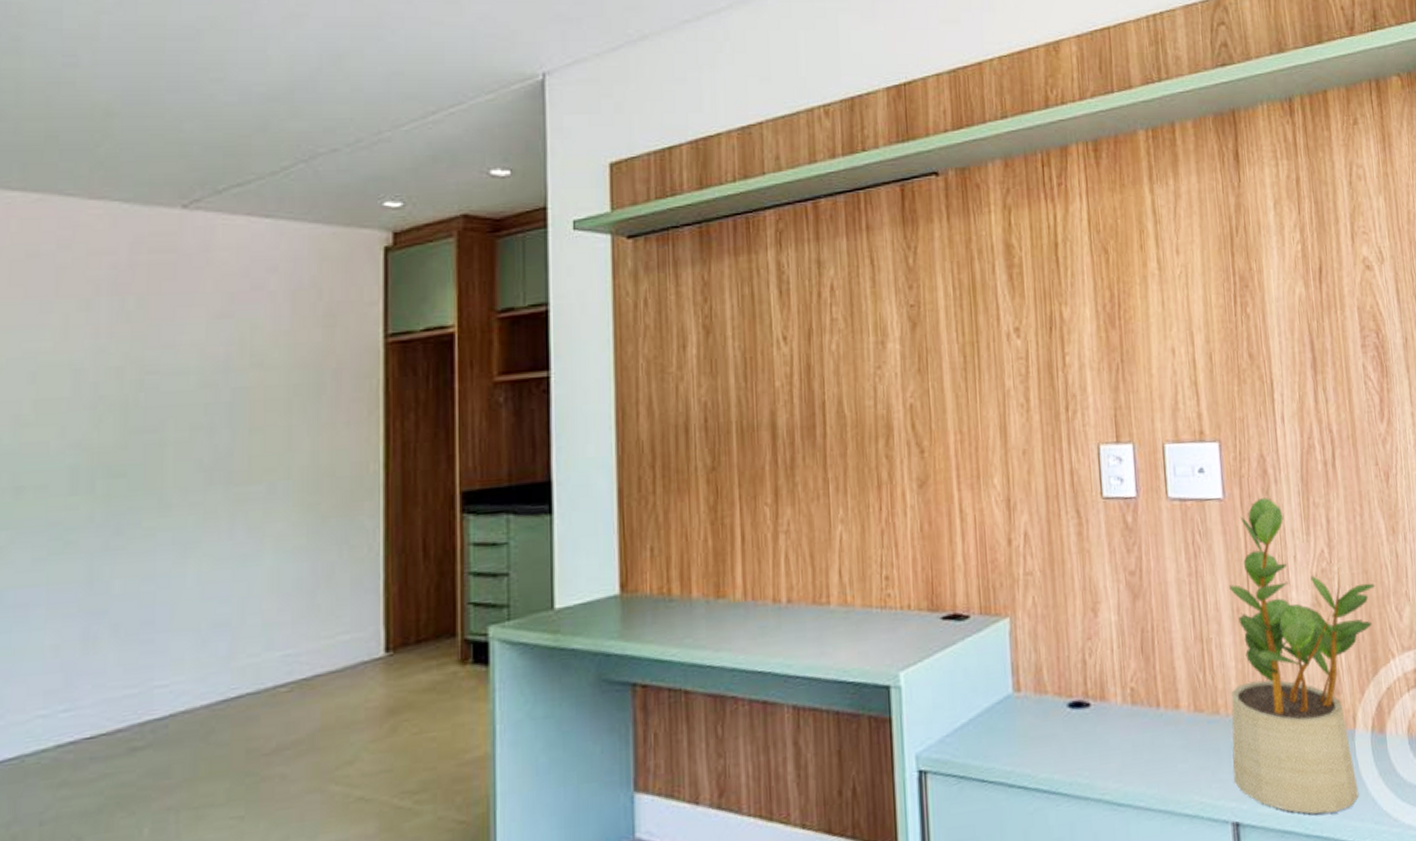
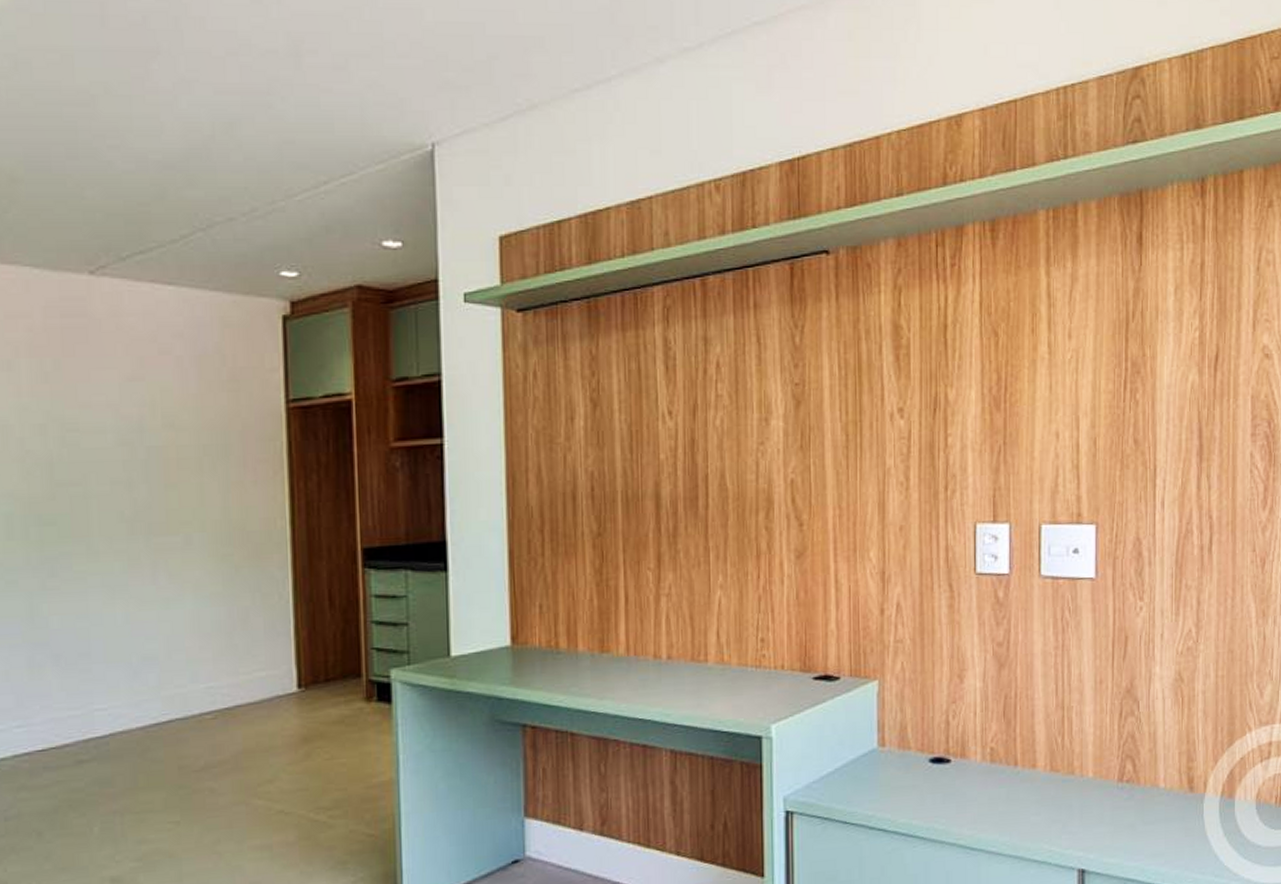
potted plant: present [1229,498,1376,815] -> none [1083,579,1240,866]

